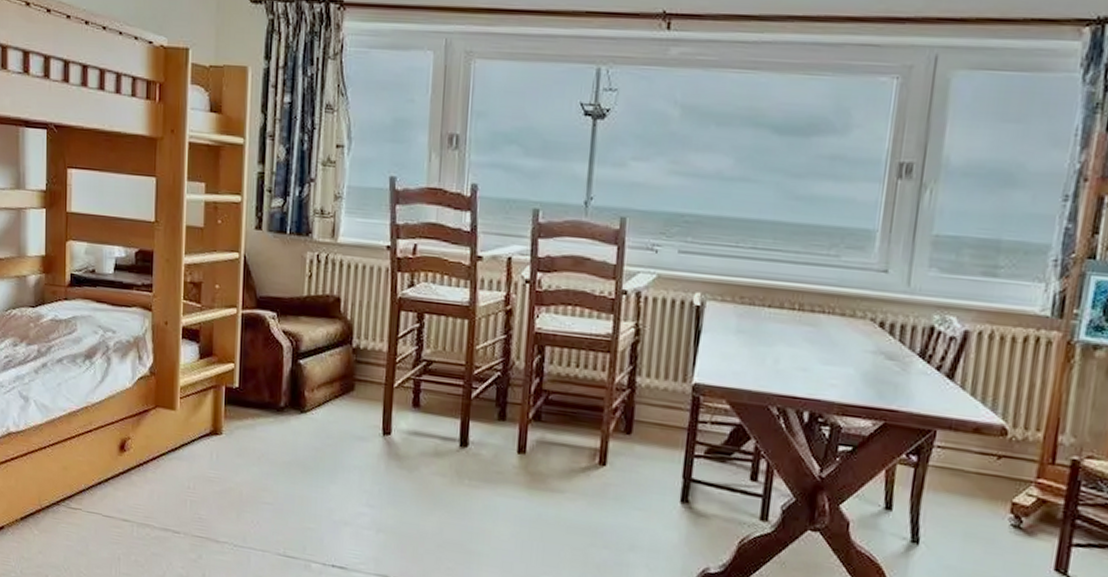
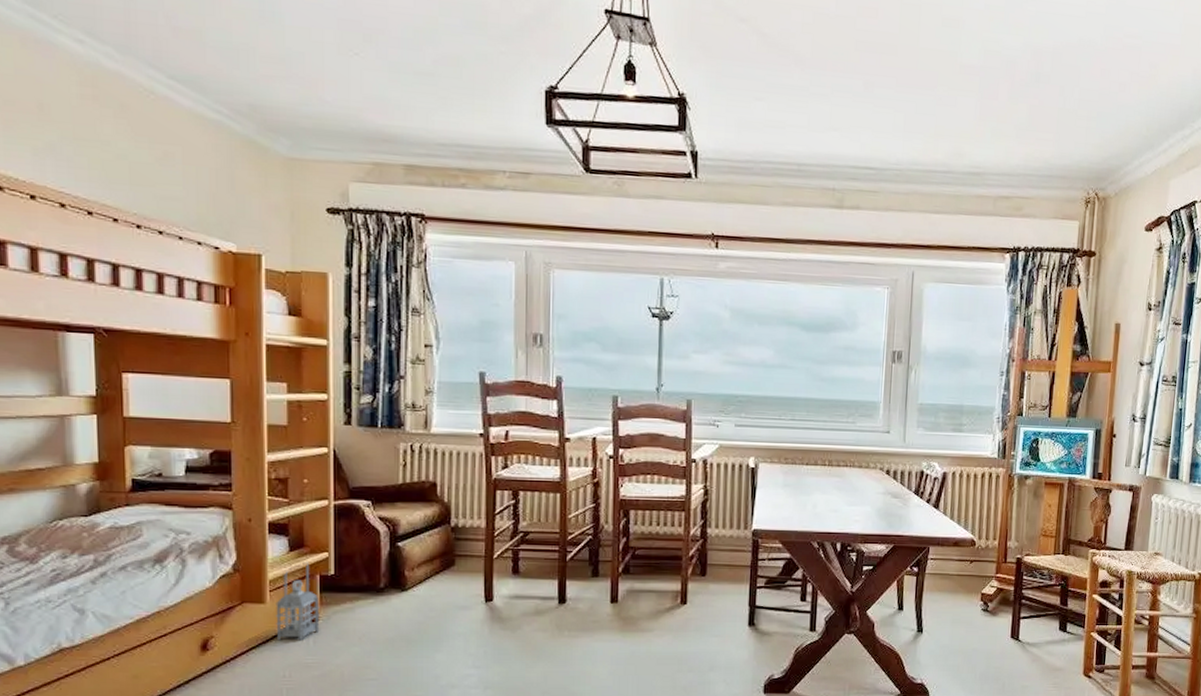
lantern: none [184,371,224,453] -> present [276,562,320,641]

